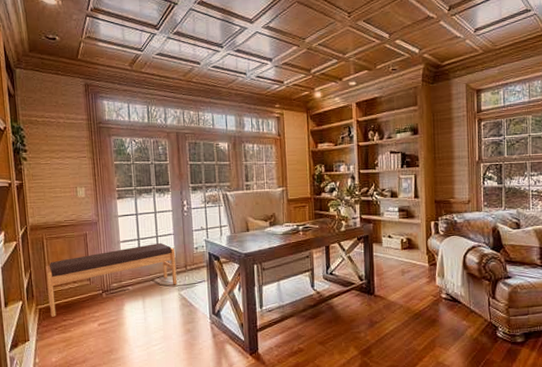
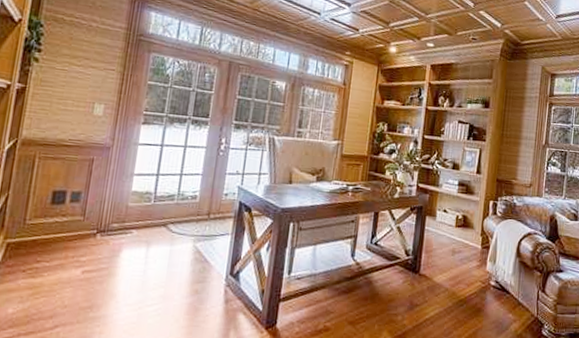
bench: present [45,242,178,317] -> none [21,182,200,256]

